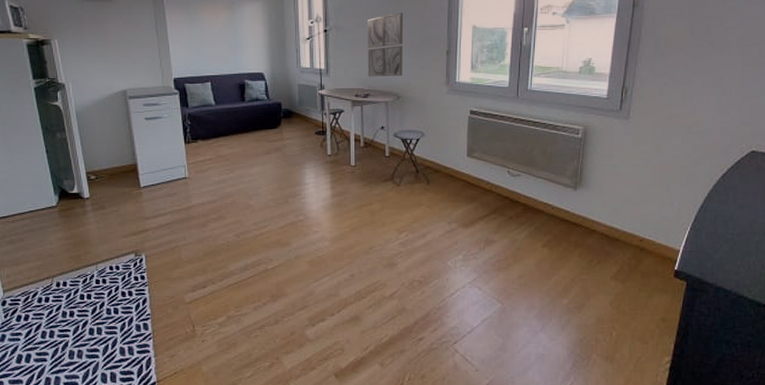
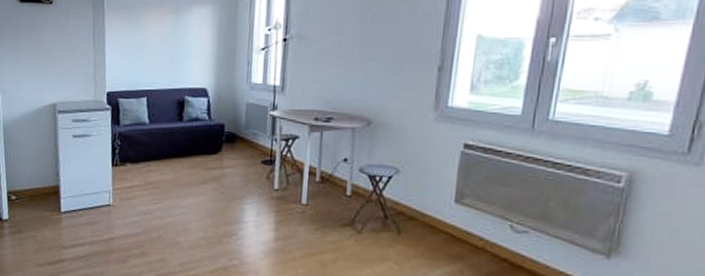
wall art: present [368,12,404,77] -> none [332,17,386,98]

